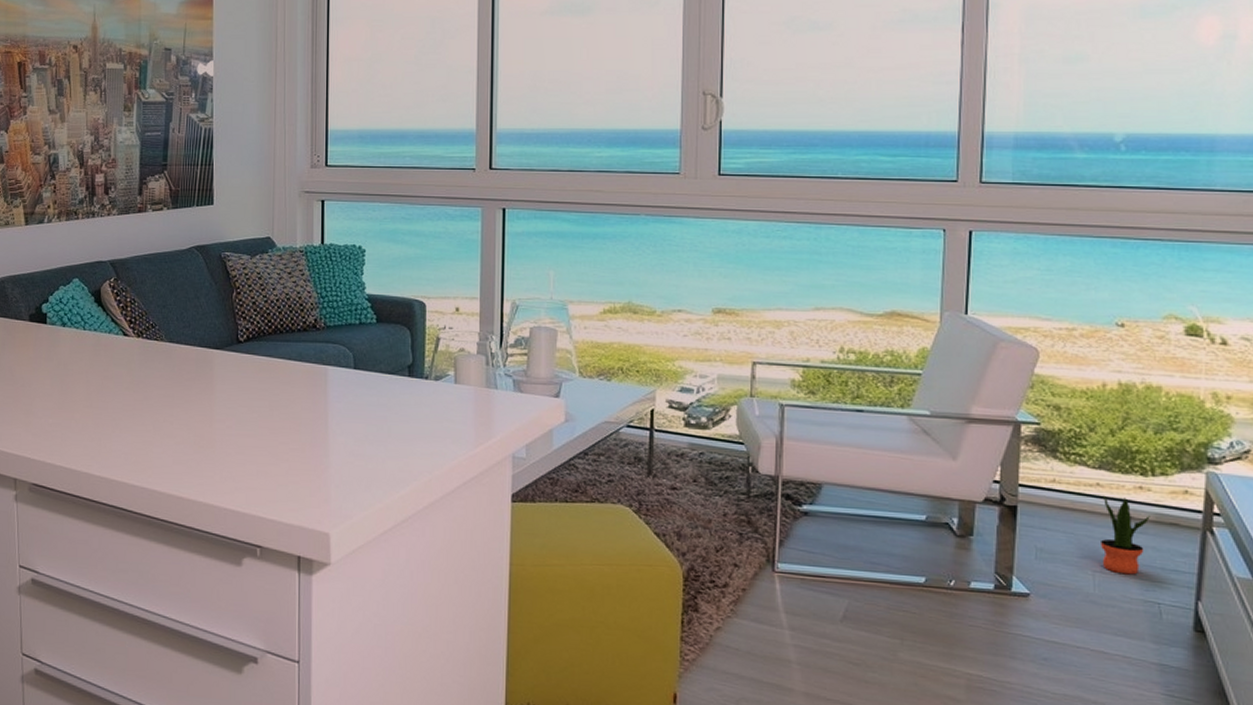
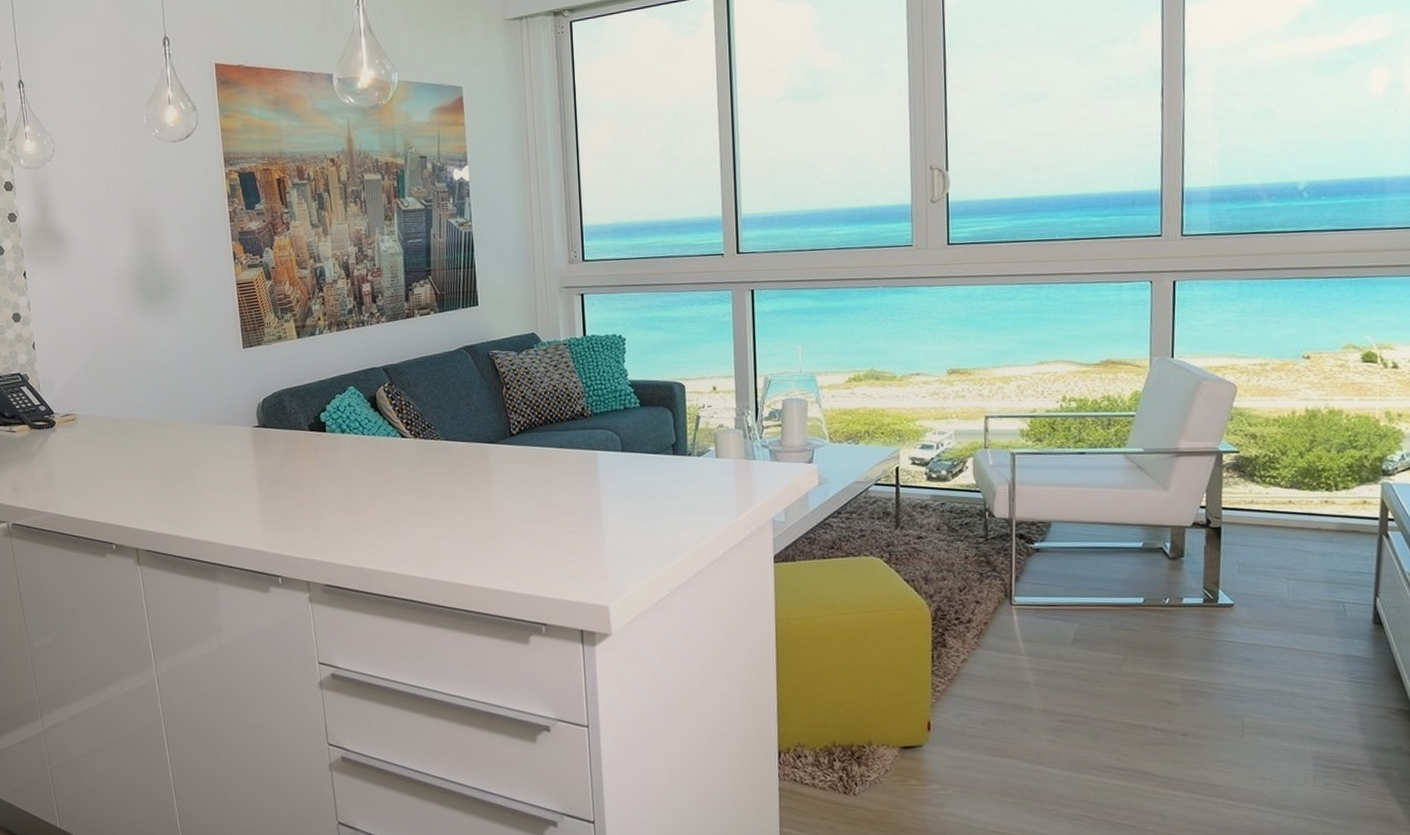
potted plant: present [1099,495,1150,575] -> none [1292,511,1335,580]

